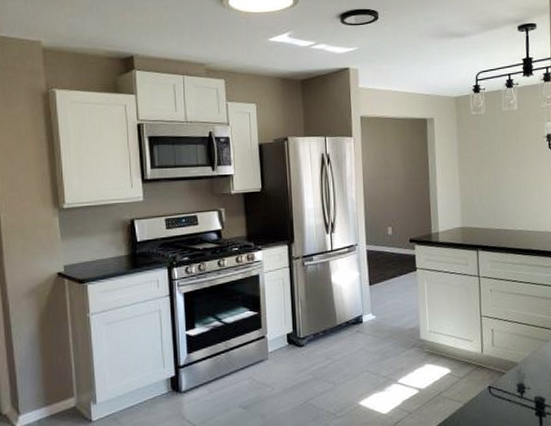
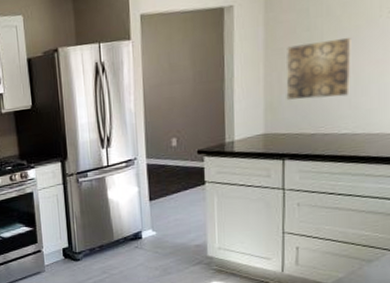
wall art: none [475,153,521,200] -> present [286,37,351,100]

